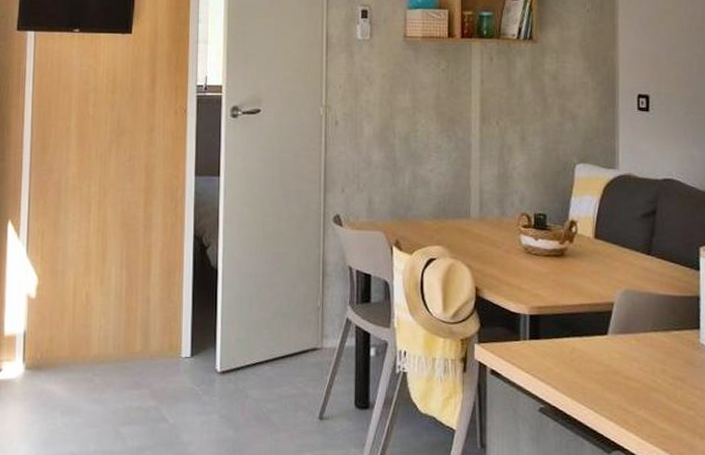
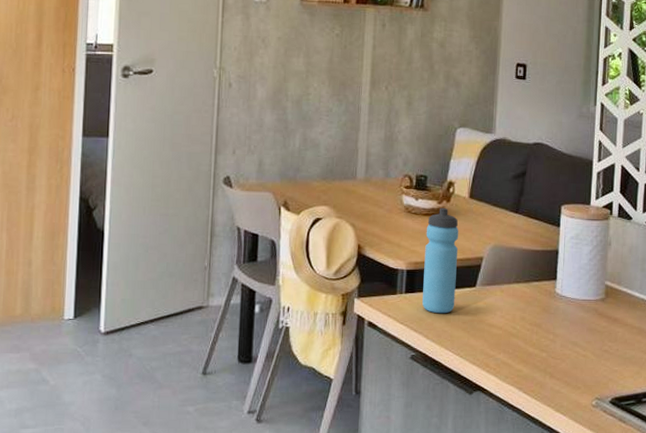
water bottle: none [548,249,585,363] -> present [421,208,459,314]

